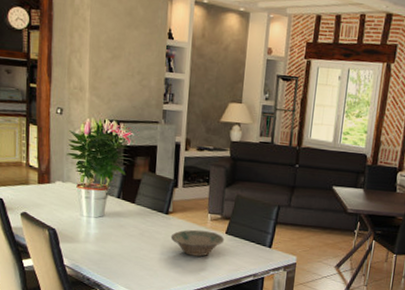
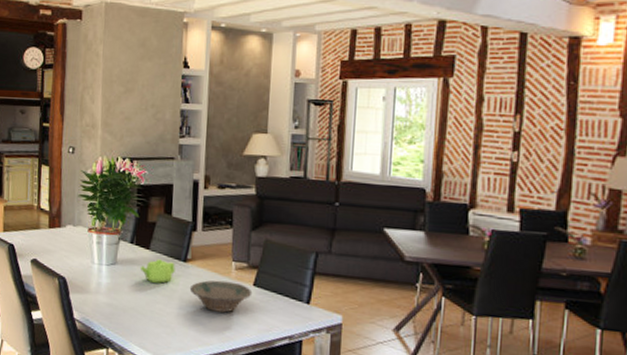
teapot: none [126,212,158,233] -> present [139,259,175,284]

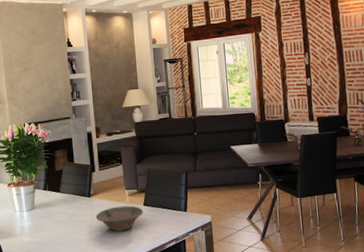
teapot: present [139,259,175,284] -> none [54,198,83,218]

